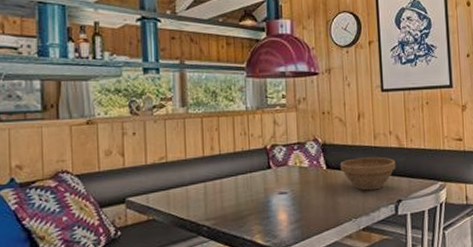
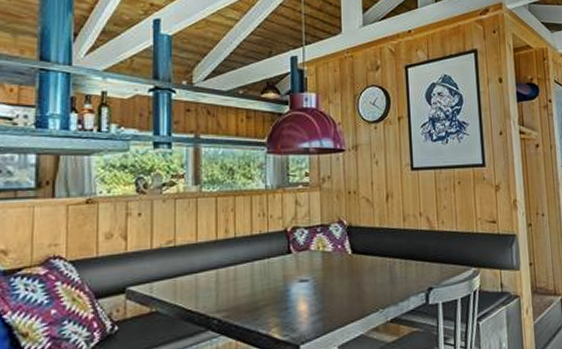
flower pot: present [339,157,396,191] -> none [366,240,427,278]

